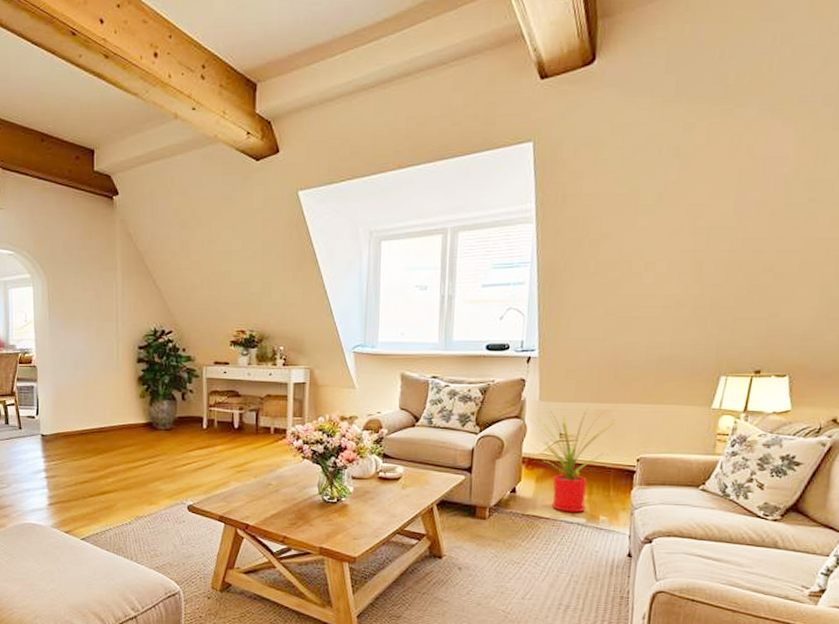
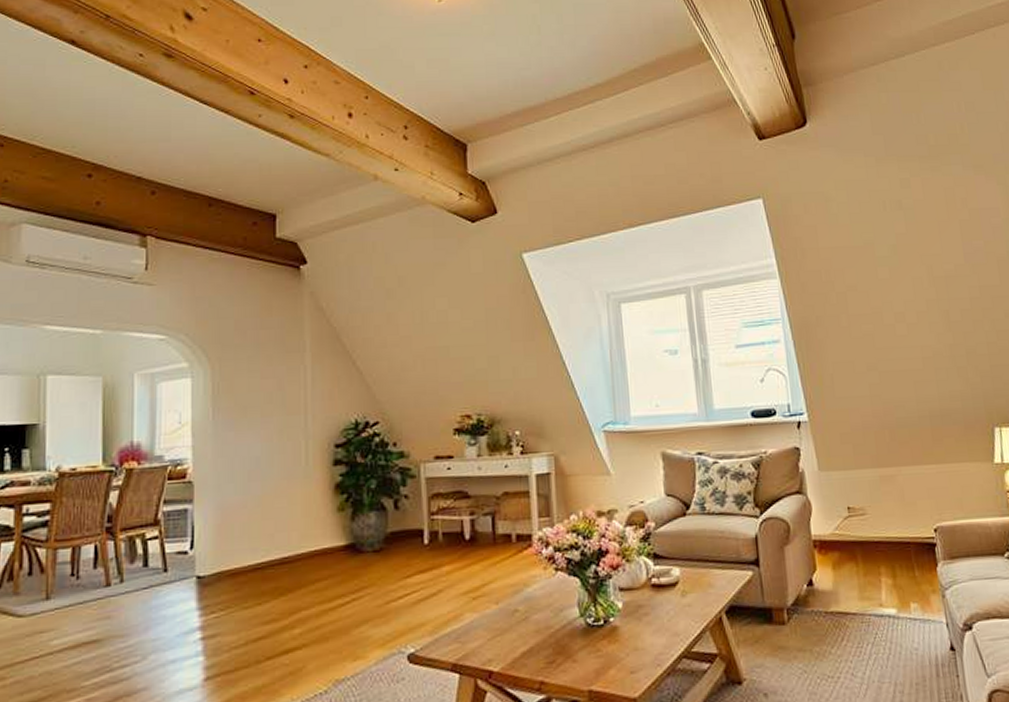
house plant: present [529,408,618,513] -> none [812,475,916,603]

